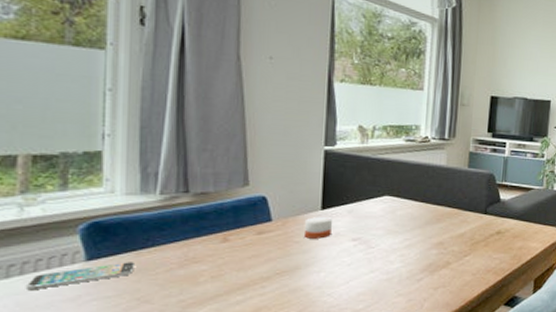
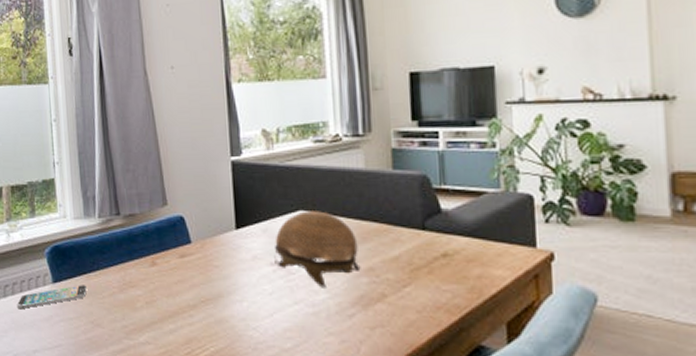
candle: present [303,217,332,239] -> none [221,238,248,263]
decorative bowl: none [356,196,433,259] -> present [274,211,361,288]

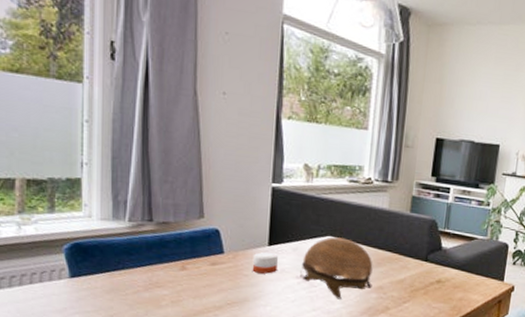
smartphone: present [16,285,87,308] -> none [24,281,108,300]
candle: none [221,238,248,263] -> present [252,252,278,274]

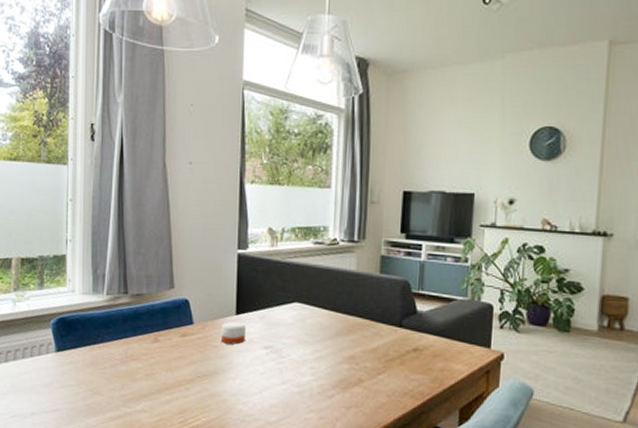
decorative bowl: present [300,237,373,300] -> none [268,303,344,372]

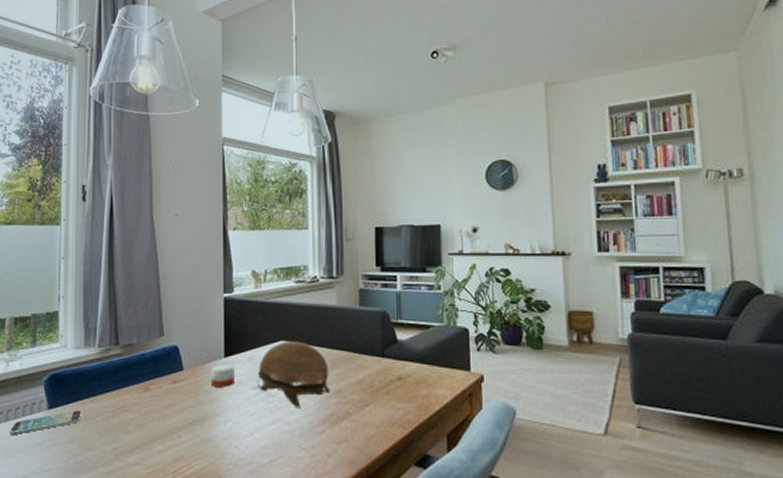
smartphone: none [17,355,89,374] -> present [9,410,81,434]
decorative bowl: none [268,303,344,372] -> present [257,341,331,409]

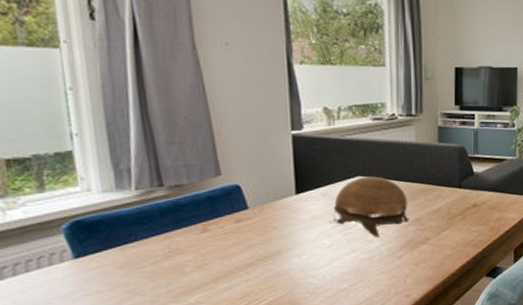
smartphone: present [9,410,81,434] -> none [20,257,121,289]
candle: present [210,365,234,387] -> none [280,201,308,224]

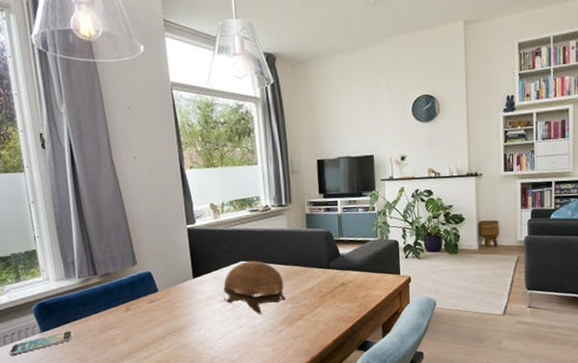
smartphone: none [20,257,121,289] -> present [9,331,72,355]

